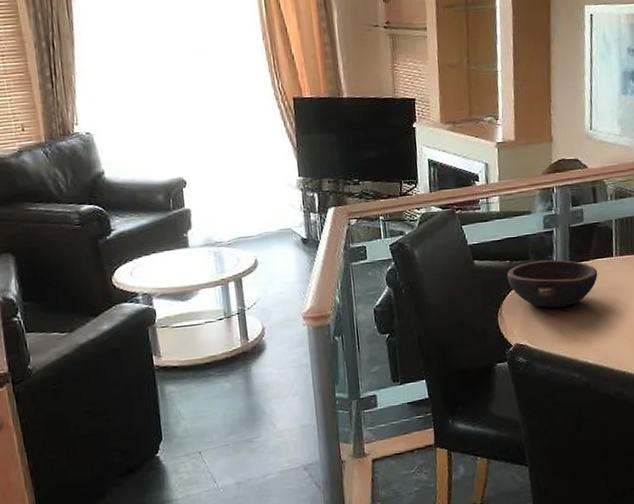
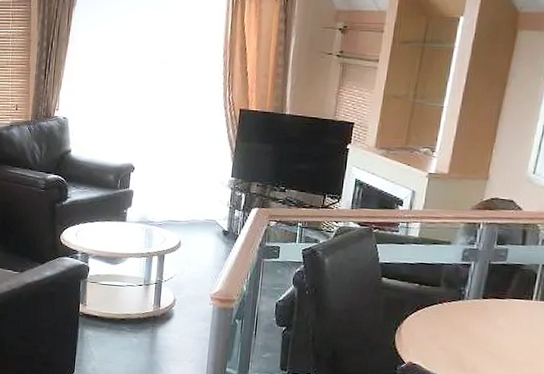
bowl: present [507,259,598,308] -> none [412,289,512,338]

